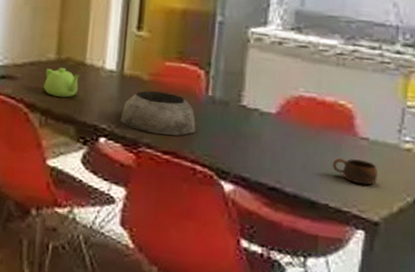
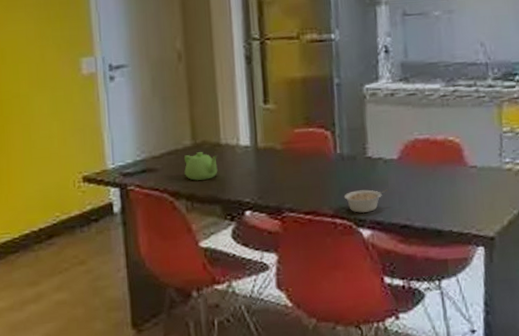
plant pot: present [120,90,196,136] -> none [261,158,331,198]
legume: none [208,138,261,166] -> present [343,189,389,214]
cup: present [332,158,378,186] -> none [450,186,489,208]

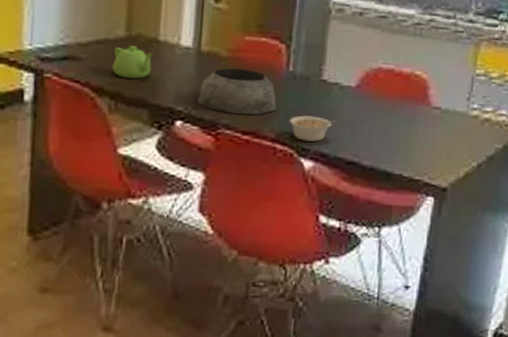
plant pot: none [261,158,331,198] -> present [197,68,277,115]

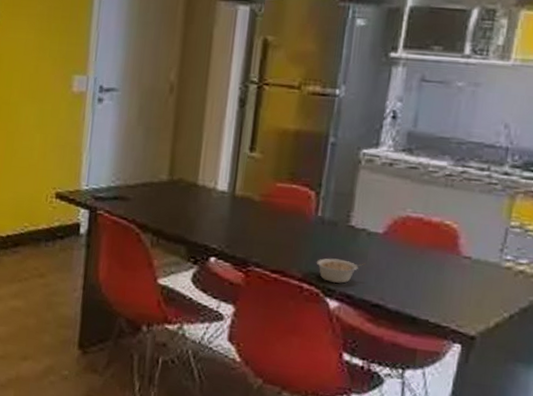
teapot: present [112,46,154,79] -> none [155,189,192,218]
plant pot: present [197,68,277,115] -> none [230,211,305,256]

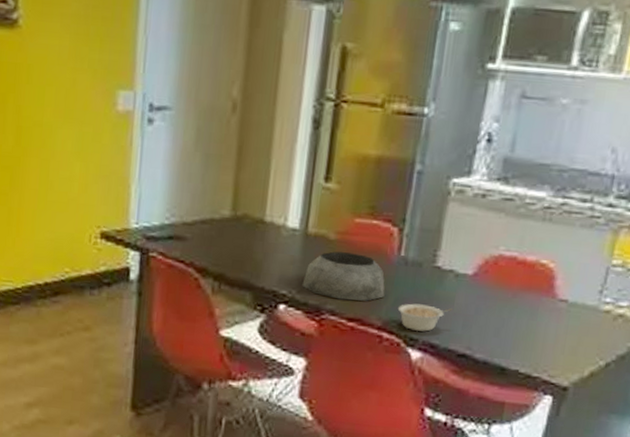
plant pot: none [230,211,305,256] -> present [302,251,385,301]

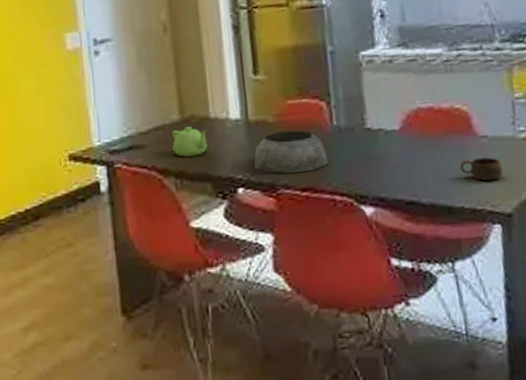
teapot: none [216,226,259,260] -> present [171,126,208,157]
legume: present [397,303,454,332] -> none [342,162,392,190]
cup: none [526,321,573,350] -> present [459,157,504,181]

